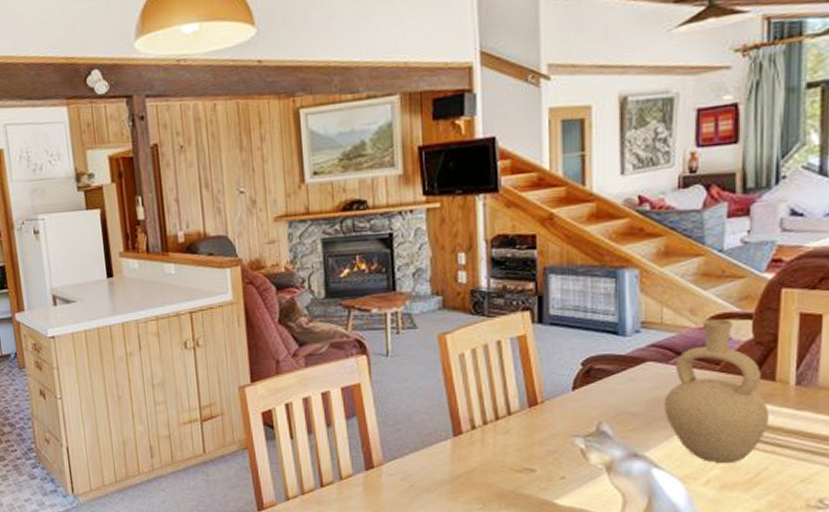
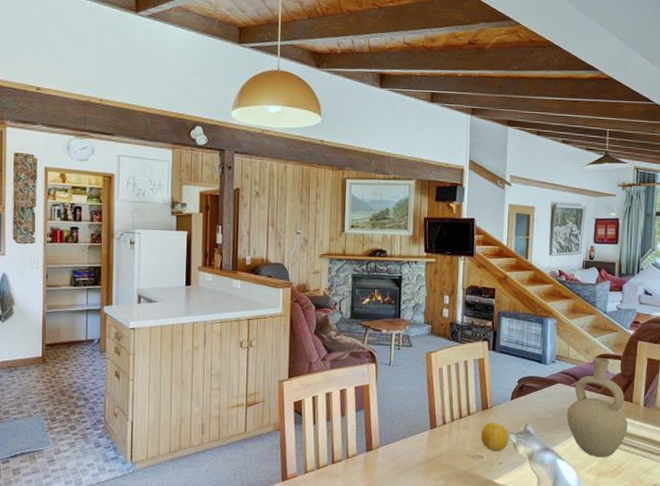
fruit: none [529,422,574,463] -> present [480,422,509,452]

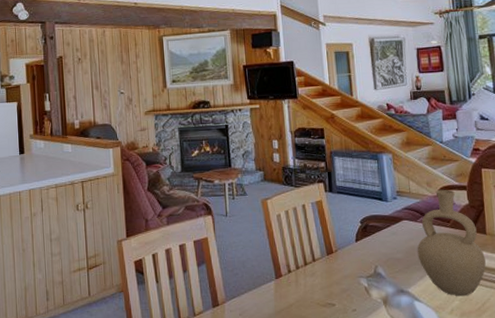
fruit: present [480,422,509,452] -> none [329,266,360,298]

